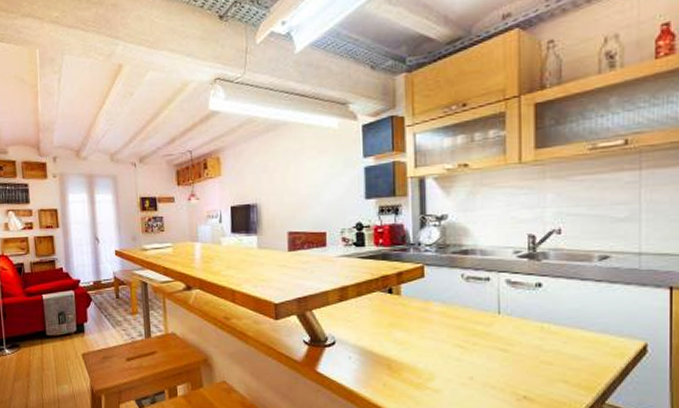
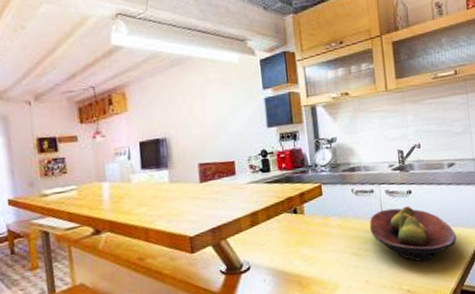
fruit bowl: none [480,301,600,367] -> present [369,206,456,262]

